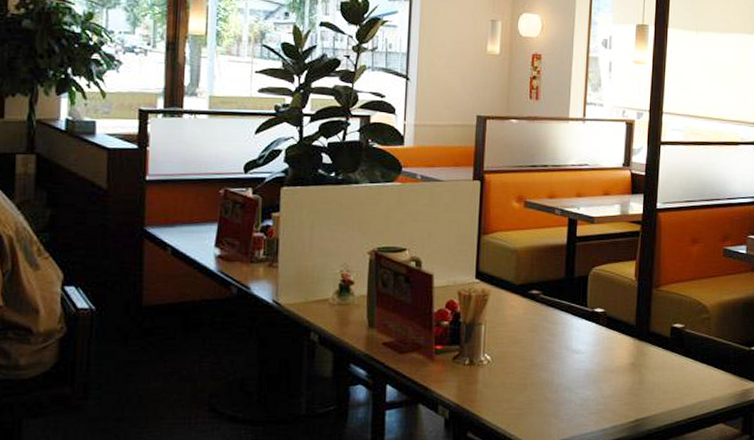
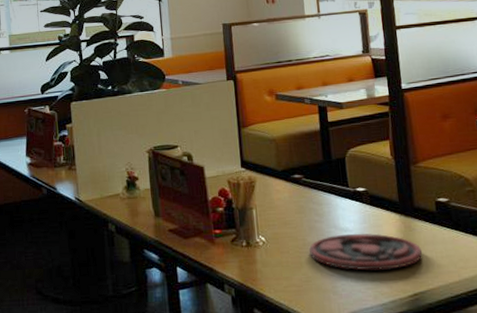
plate: none [535,356,650,395] -> present [309,233,422,271]

